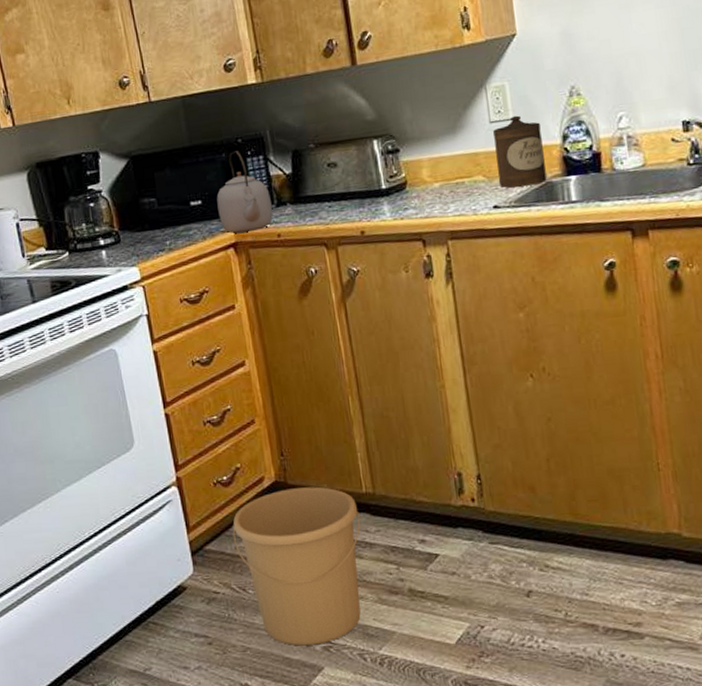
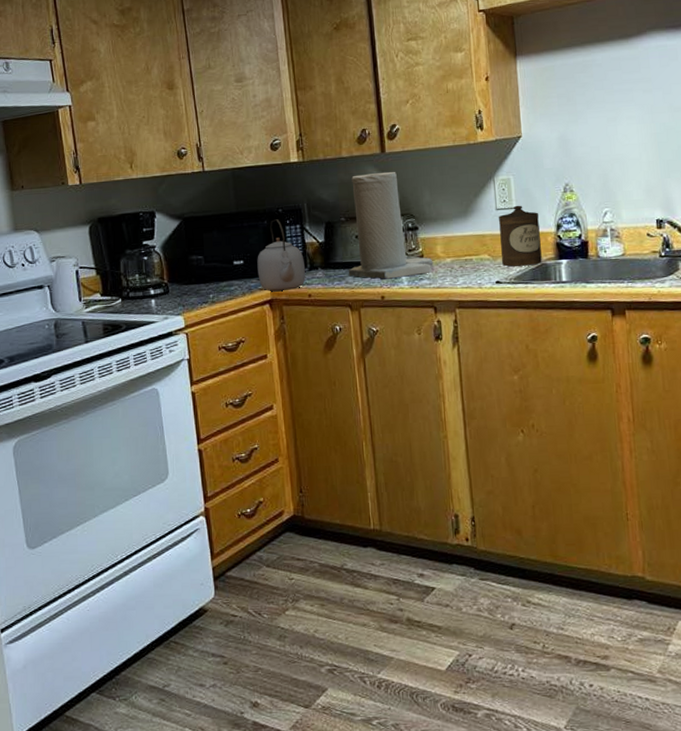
bucket: present [232,486,361,646] -> none [252,522,368,668]
paper towel: none [319,86,419,212] -> present [348,171,433,279]

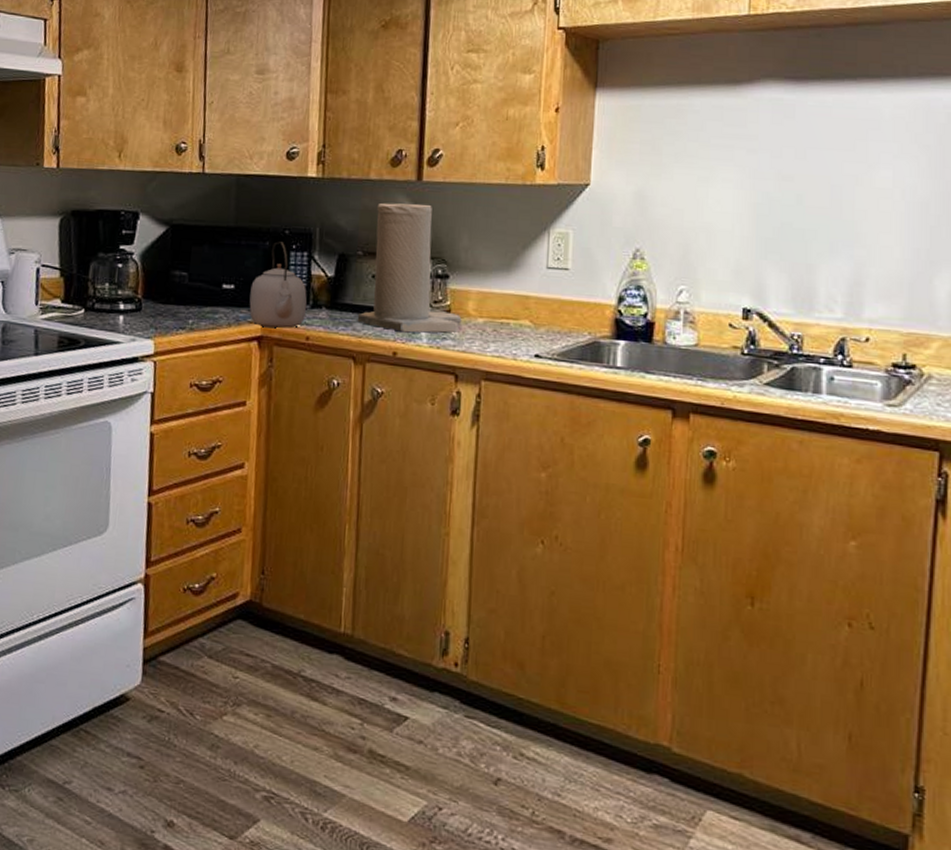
canister: present [499,205,542,267] -> none [546,266,598,342]

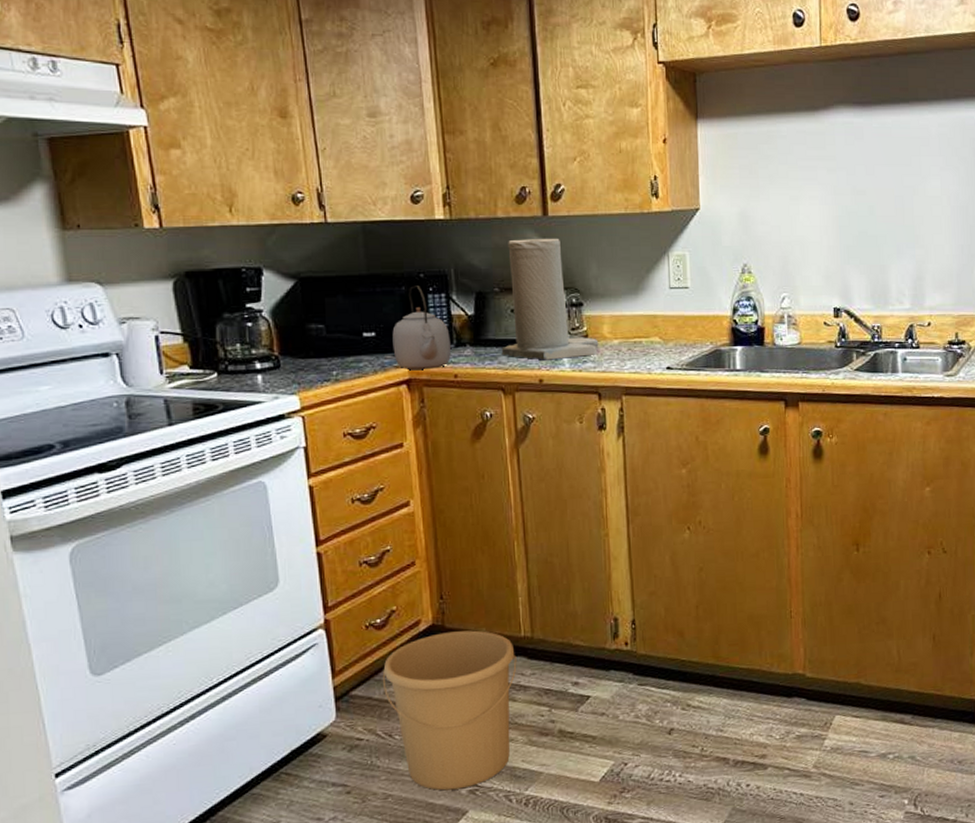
bucket: none [191,611,333,793] -> present [382,630,517,791]

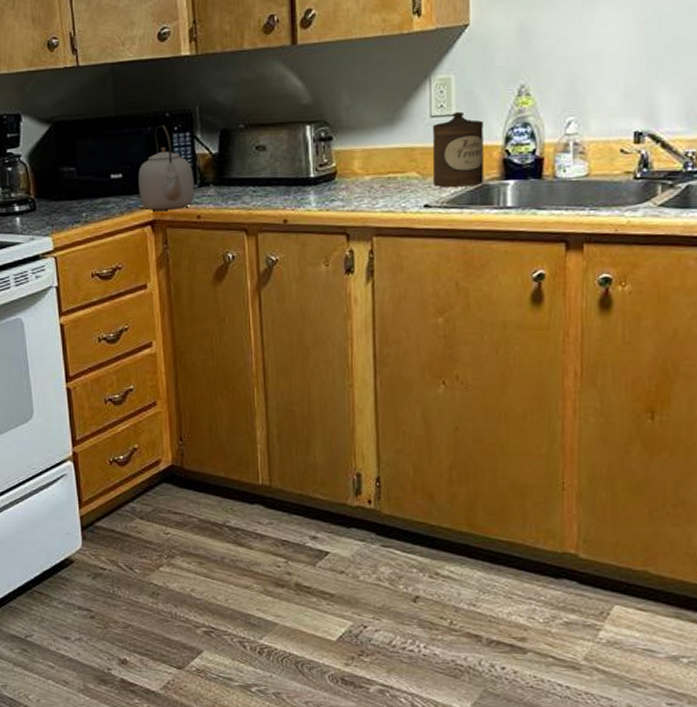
bucket: present [382,630,517,791] -> none [124,474,254,629]
paper towel: present [501,238,599,360] -> none [245,67,349,200]
canister: none [672,284,716,351] -> present [433,111,483,187]

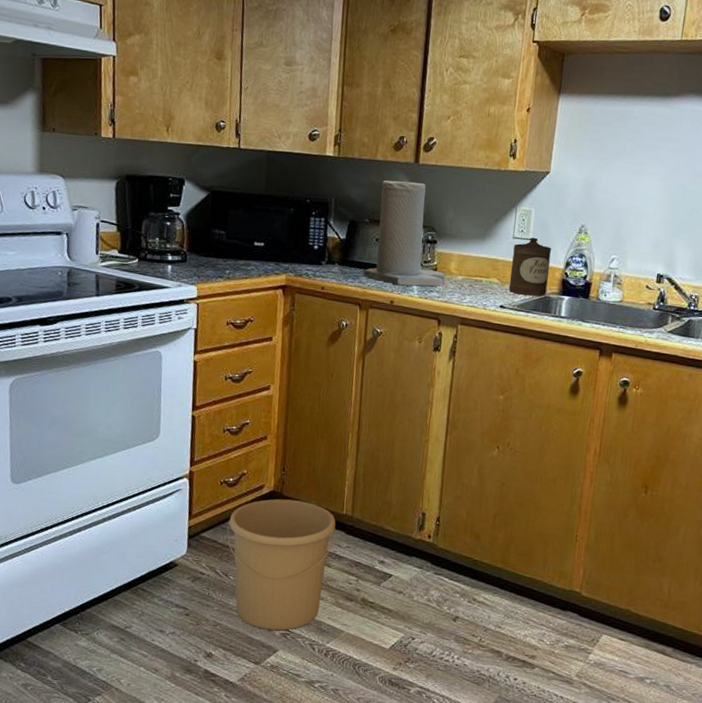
bucket: none [124,474,254,629] -> present [227,498,337,631]
teakettle: present [138,125,194,212] -> none [276,208,323,280]
paper towel: none [245,67,349,200] -> present [363,180,445,287]

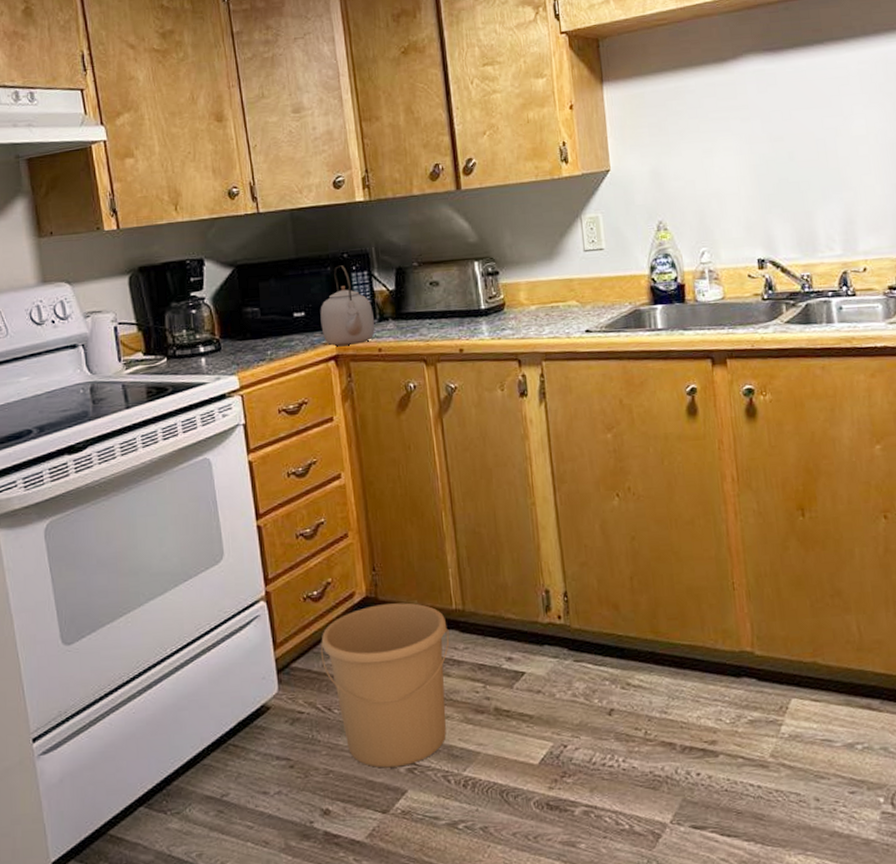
teakettle: none [276,208,323,280] -> present [320,265,375,347]
paper towel: present [363,180,445,287] -> none [422,210,516,330]
canister: present [509,237,551,296] -> none [587,245,635,314]

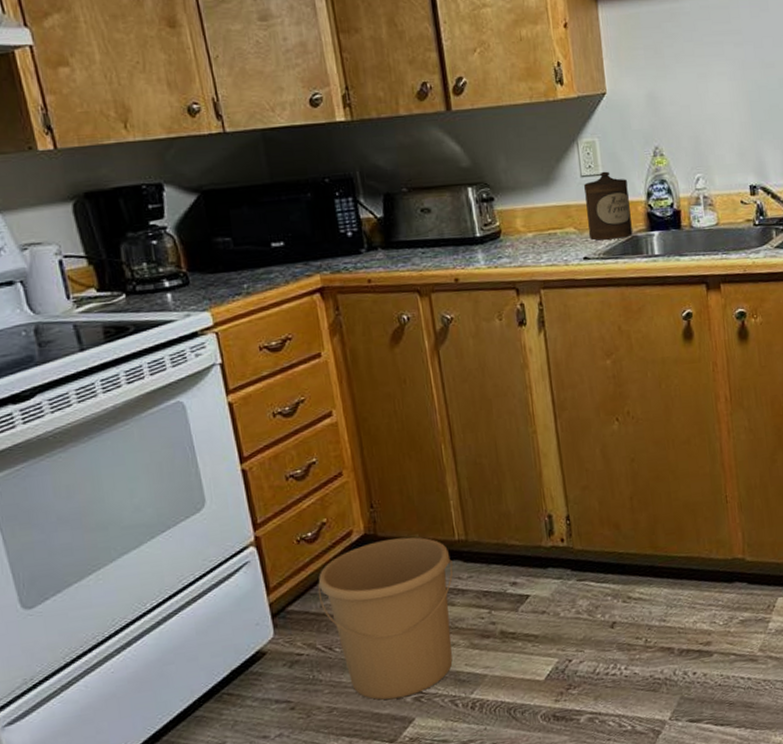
teakettle: present [320,265,375,347] -> none [301,191,363,279]
canister: none [587,245,635,314] -> present [584,171,633,240]

